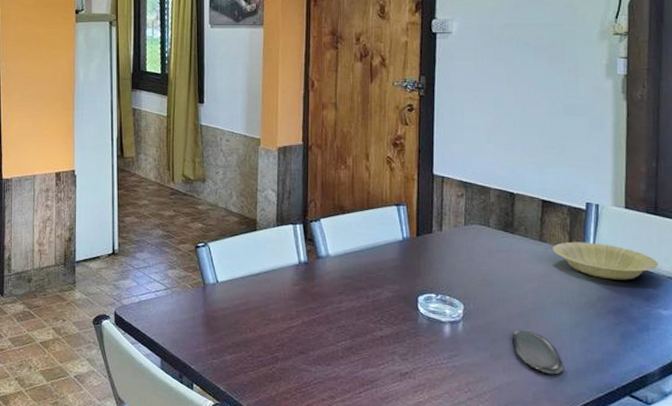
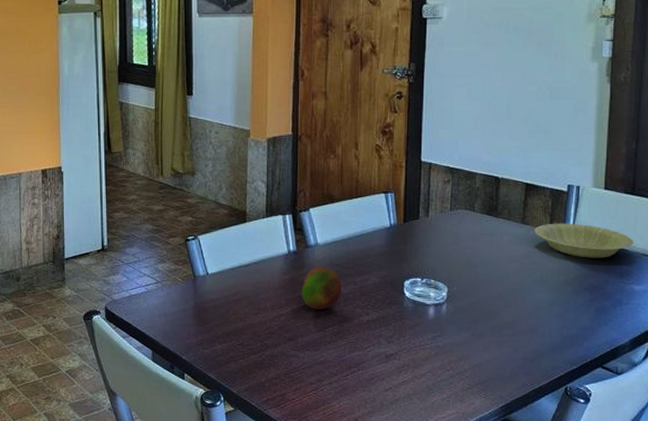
fruit: none [312,279,353,323] -> present [301,267,341,309]
oval tray: present [513,330,564,375] -> none [493,309,541,350]

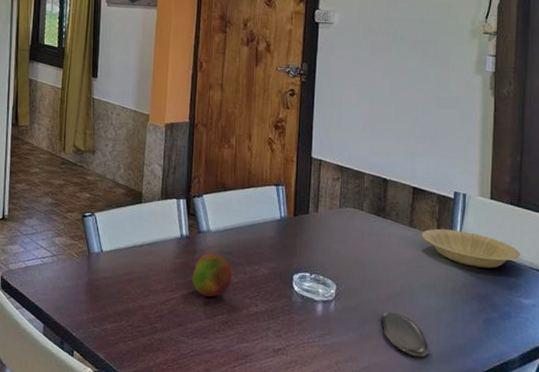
oval tray: none [493,309,541,350] -> present [381,312,429,358]

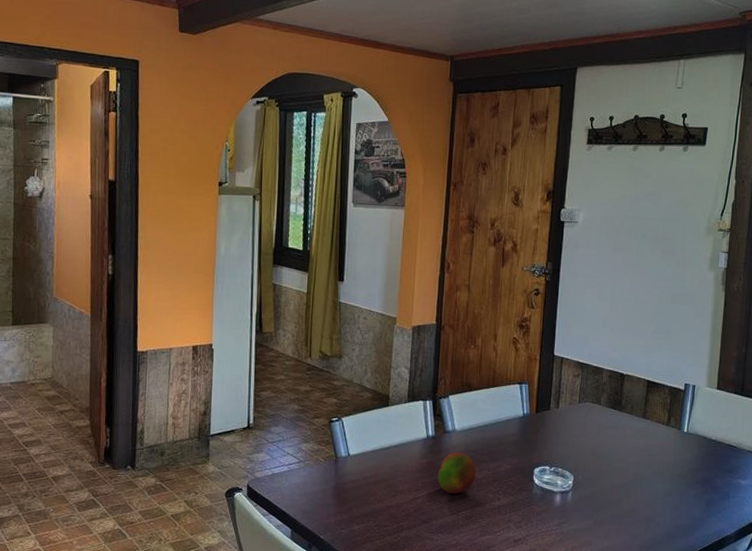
oval tray: present [381,312,429,358] -> none [614,499,656,539]
bowl: present [422,228,520,269] -> none [654,419,741,454]

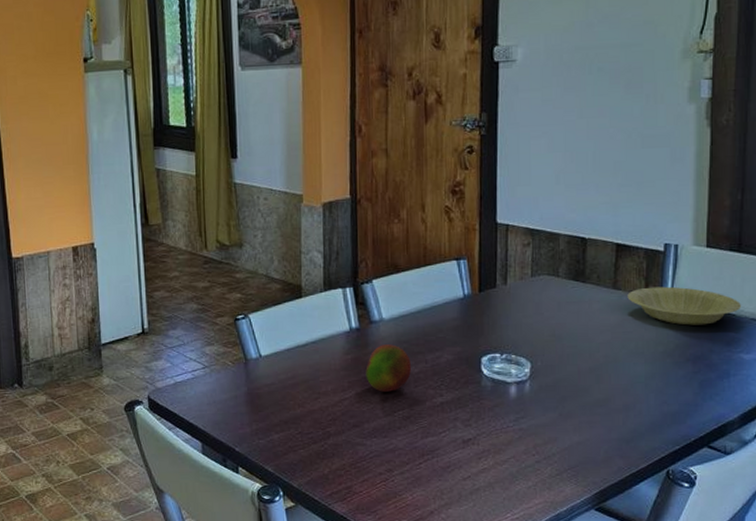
bowl: none [654,419,741,454] -> present [627,286,741,326]

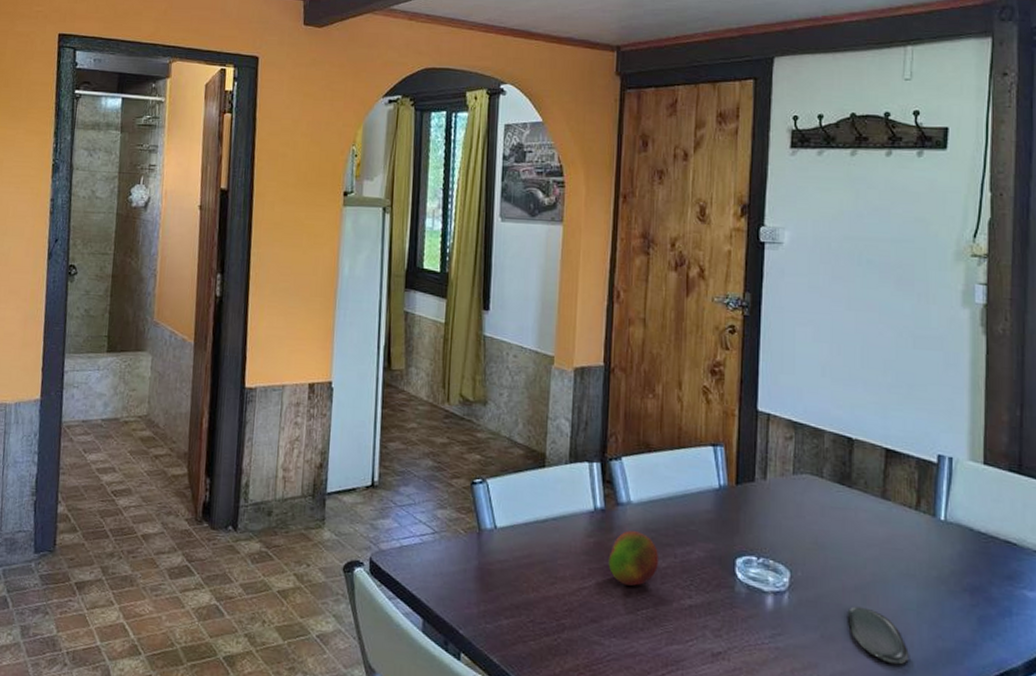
oval tray: none [583,386,638,430] -> present [848,606,909,665]
bowl: present [627,286,741,326] -> none [897,501,1023,552]

